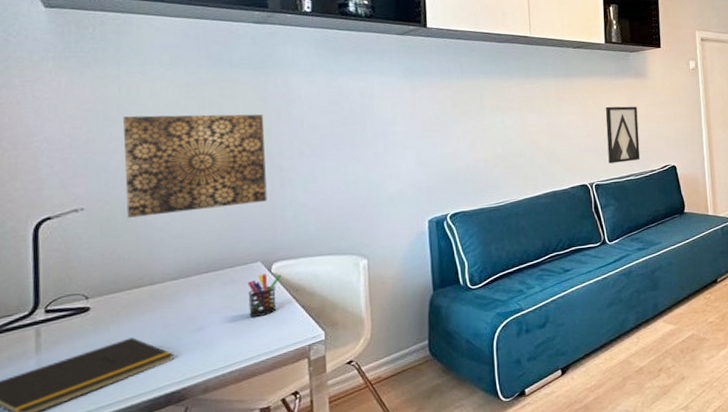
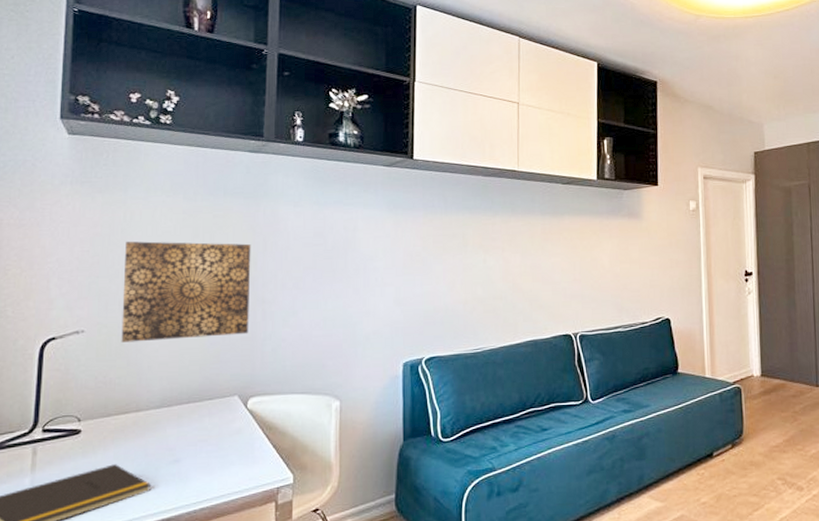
pen holder: present [247,273,282,317] -> none [223,408,256,453]
wall art: present [605,106,641,164] -> none [594,249,631,312]

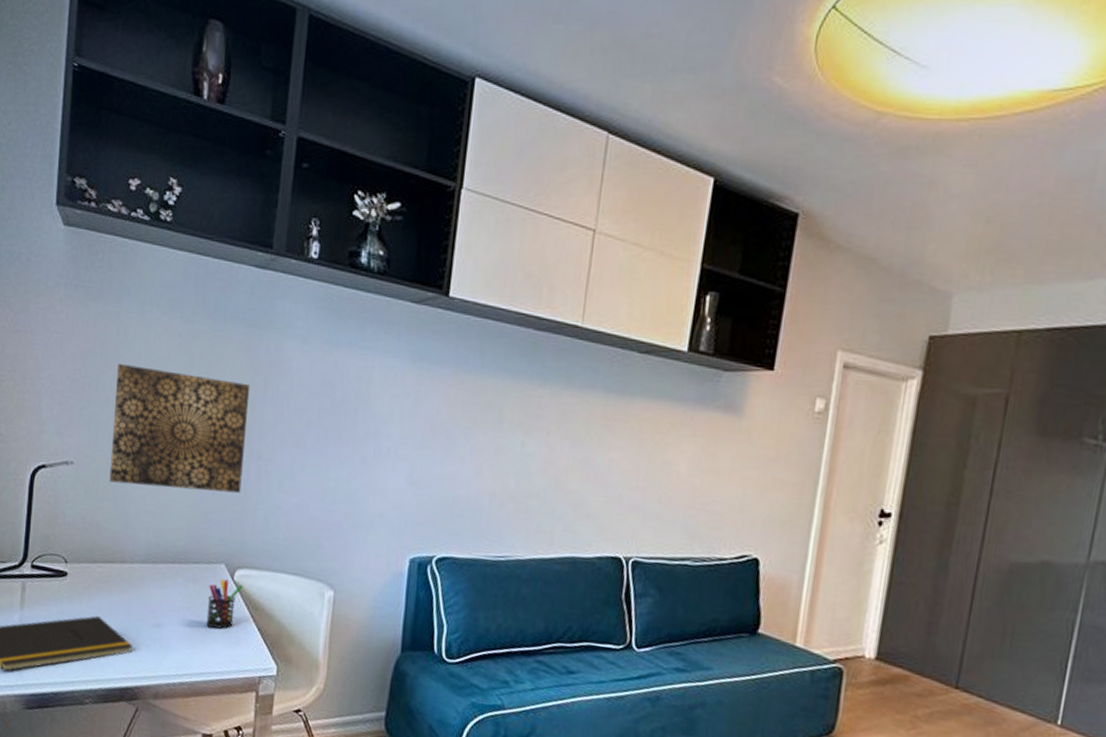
pen holder: none [223,408,256,453] -> present [206,578,243,629]

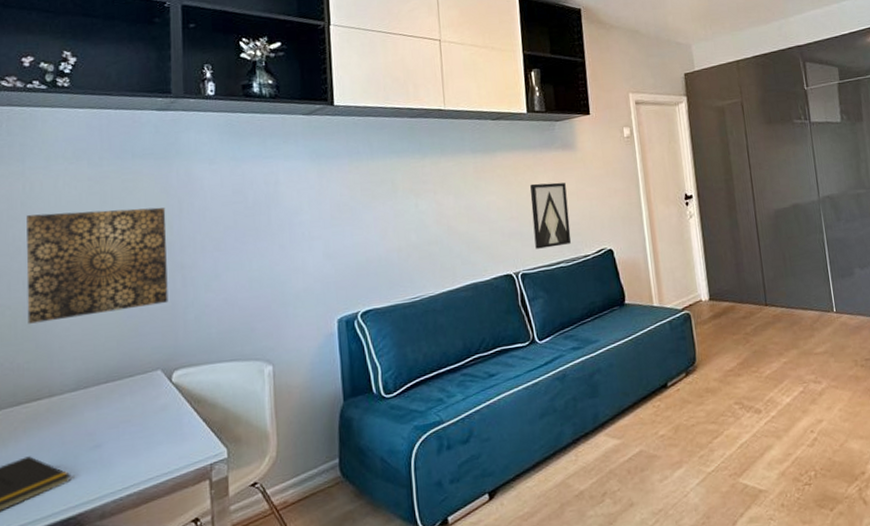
pen holder: present [206,578,243,629] -> none [147,383,182,433]
wall art: none [658,448,717,539] -> present [530,182,572,249]

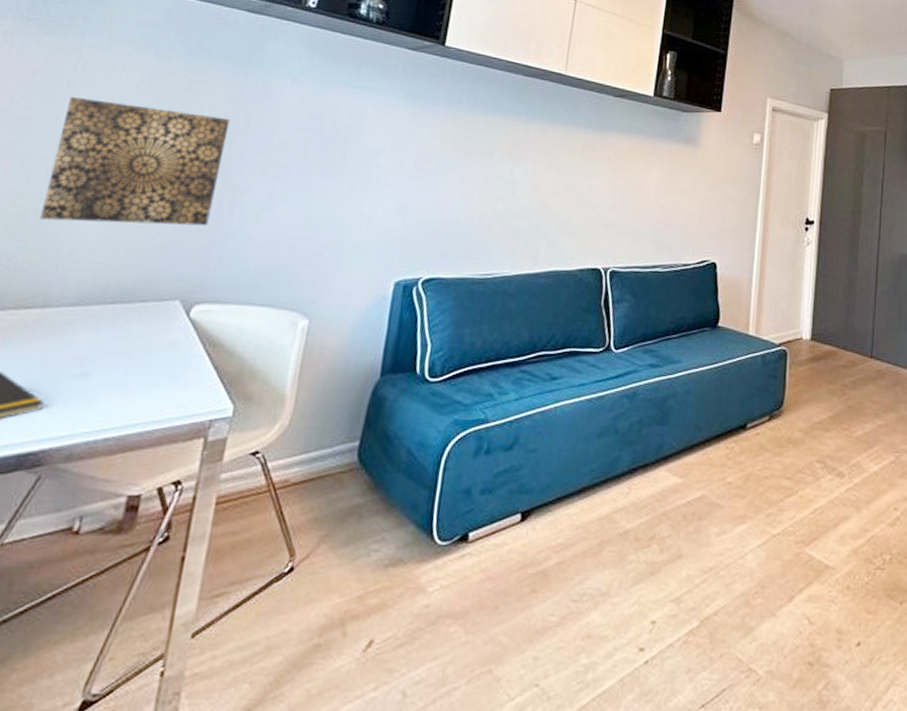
wall art: present [530,182,572,249] -> none [632,174,680,249]

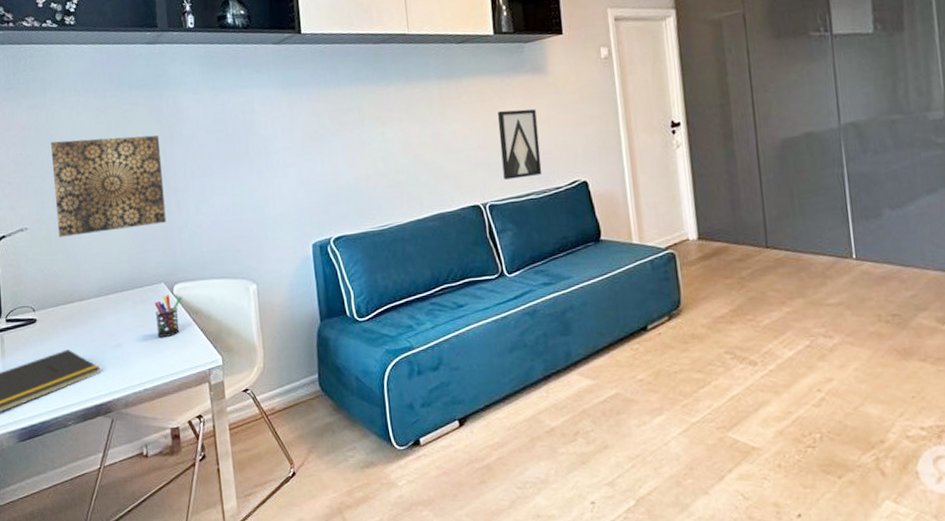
pen holder: none [148,316,201,372] -> present [154,295,182,337]
wall art: none [632,174,680,249] -> present [498,109,542,180]

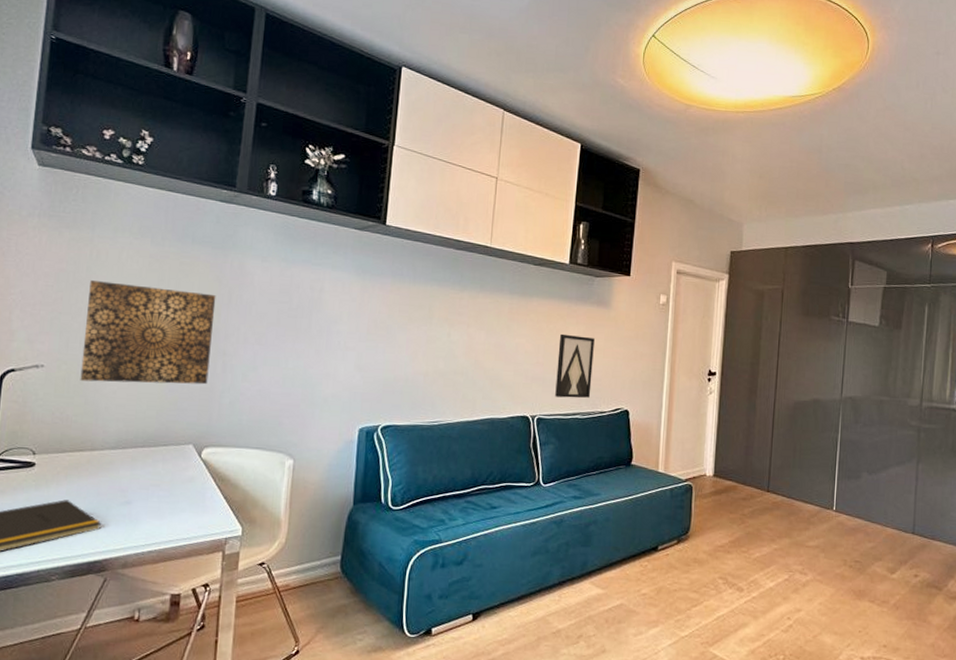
pen holder: present [154,295,182,337] -> none [174,457,210,500]

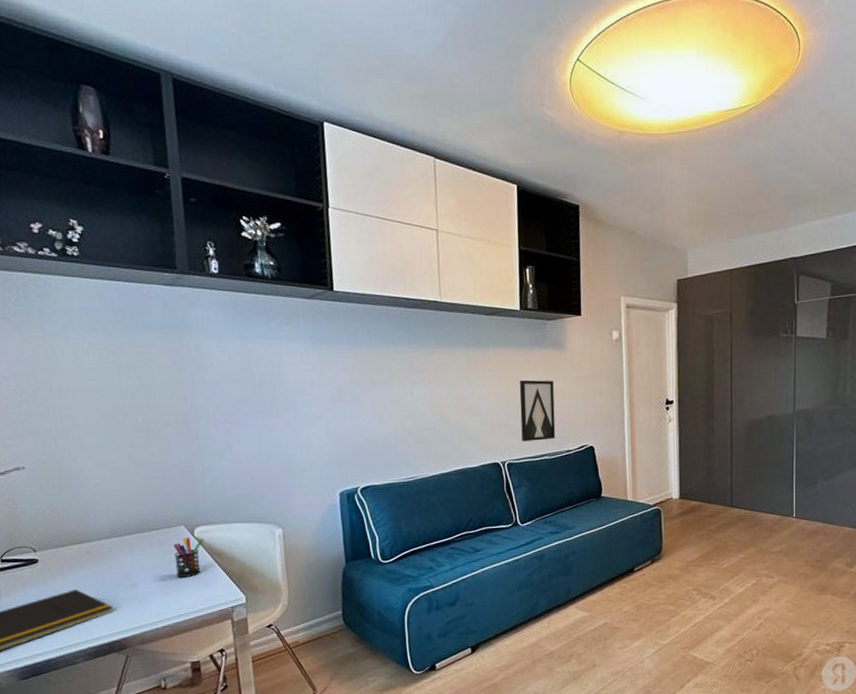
wall art: present [80,280,216,385] -> none [51,378,187,478]
pen holder: none [174,457,210,500] -> present [173,537,204,578]

